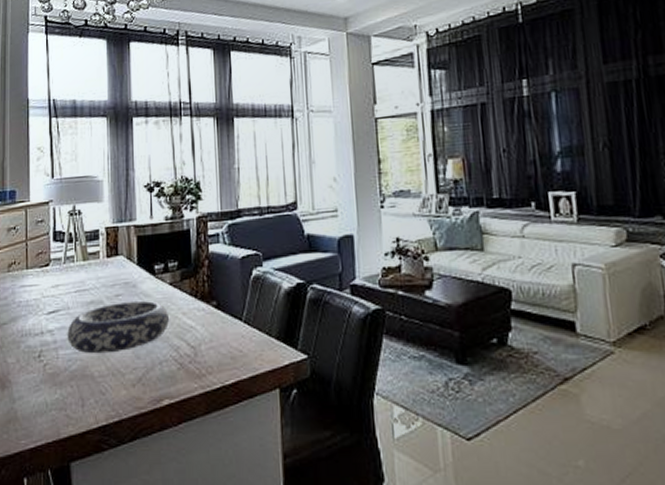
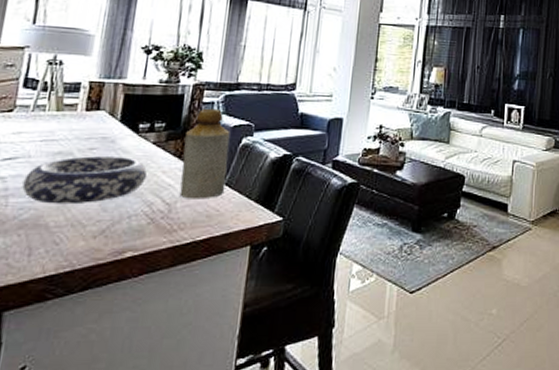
bottle: none [198,240,244,341] -> present [179,108,231,199]

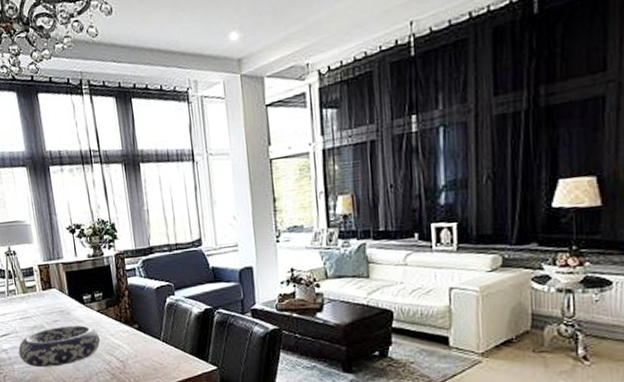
bottle: present [179,108,231,199] -> none [120,274,163,356]

